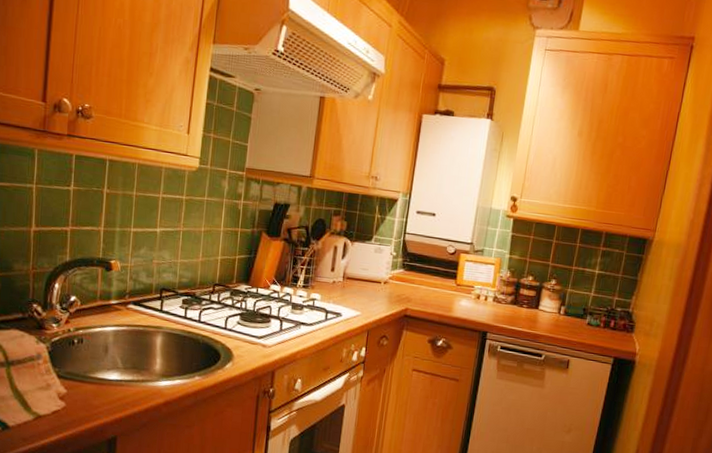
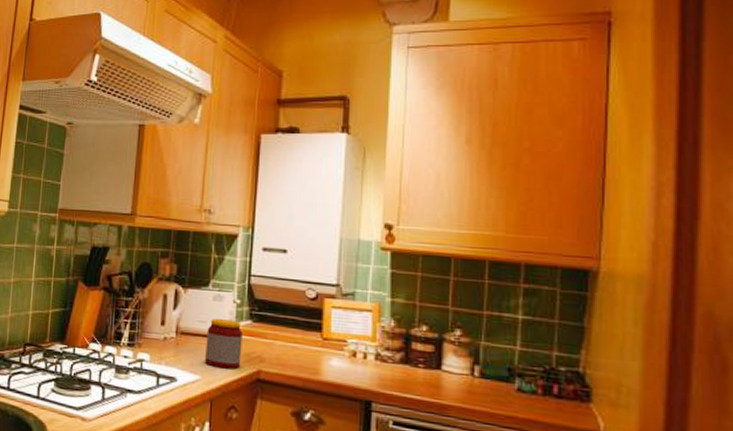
jar: none [365,266,396,307] -> present [205,318,243,369]

